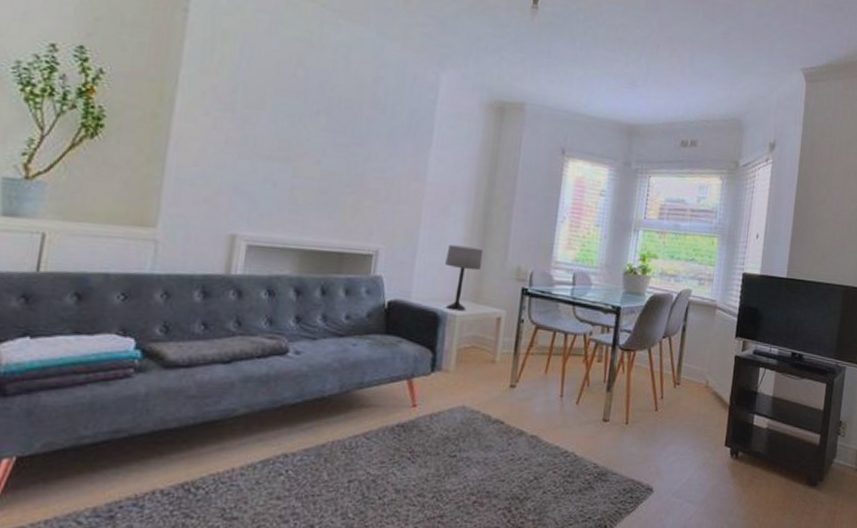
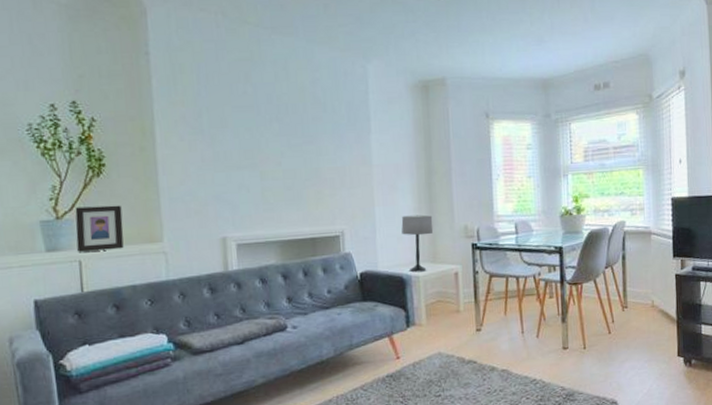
picture frame: none [43,169,113,228] -> present [75,205,124,252]

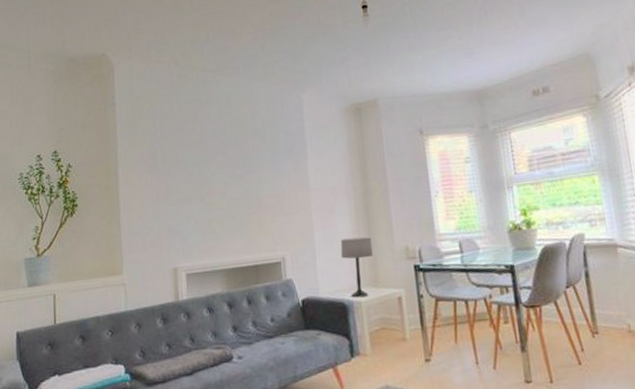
picture frame: present [75,205,124,252] -> none [52,241,91,286]

